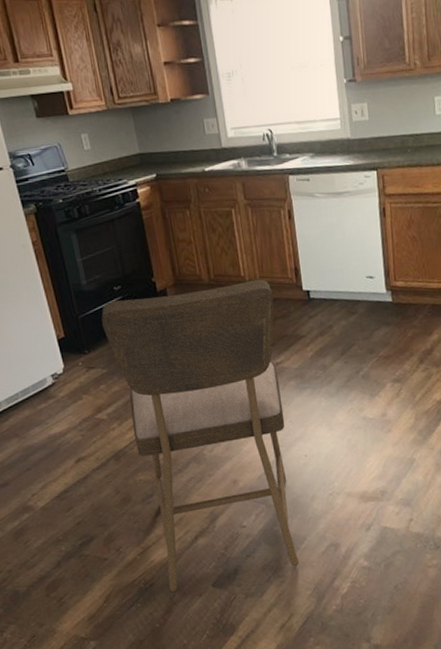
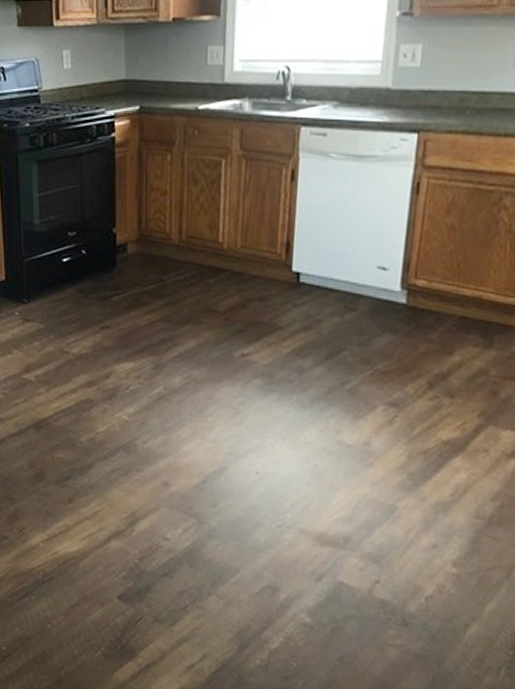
dining chair: present [101,279,299,593] -> none [48,248,254,602]

